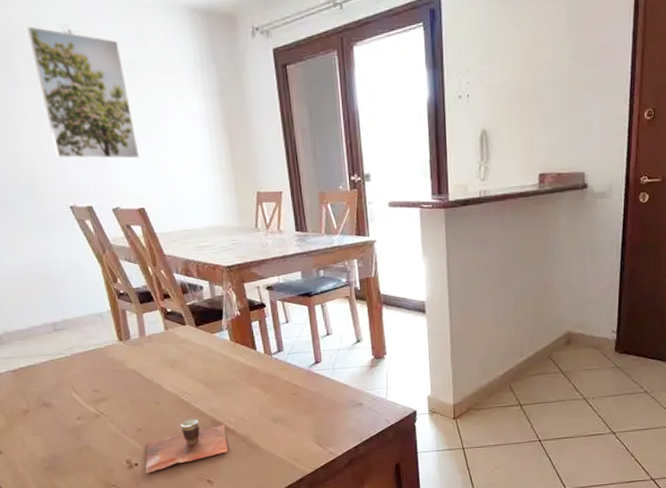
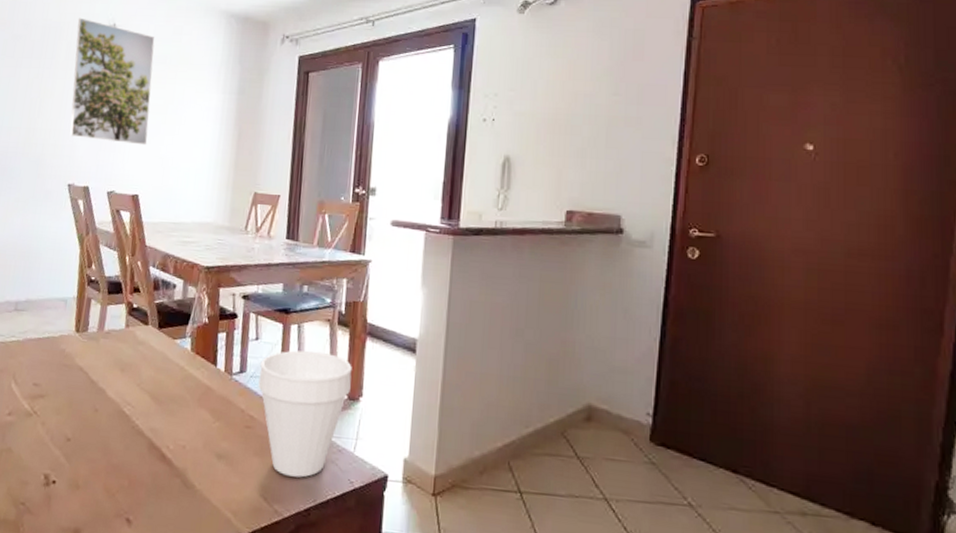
cup: present [145,419,228,474] -> none [61,437,162,497]
cup: none [294,324,375,425] -> present [258,350,352,478]

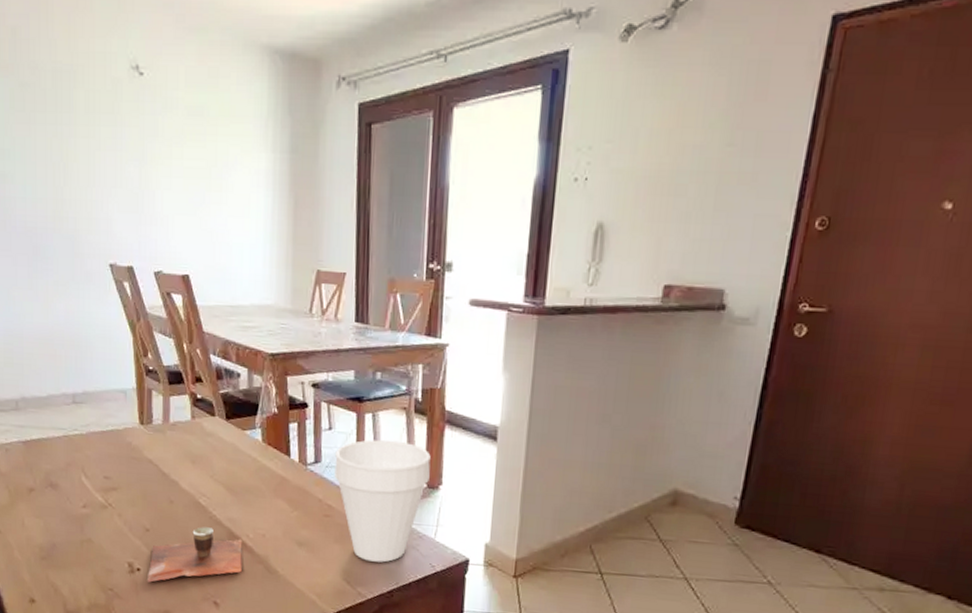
cup: none [61,437,162,497] -> present [148,527,243,583]
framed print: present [70,17,155,146] -> none [94,58,192,217]

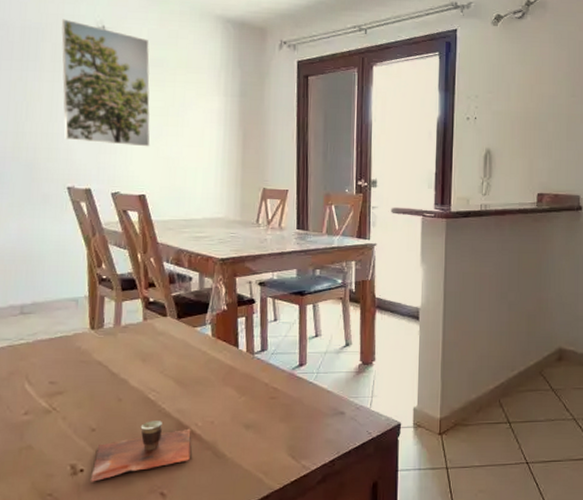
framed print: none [94,58,192,217] -> present [61,19,150,147]
cup: present [334,439,431,563] -> none [279,326,364,435]

